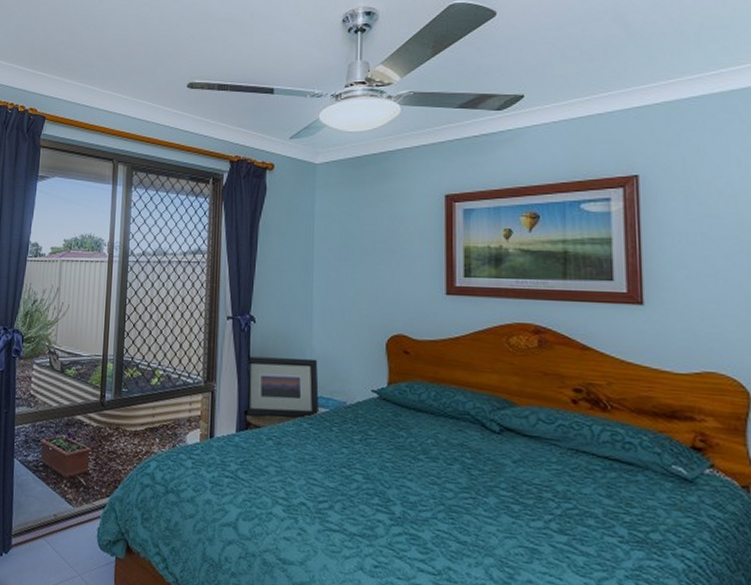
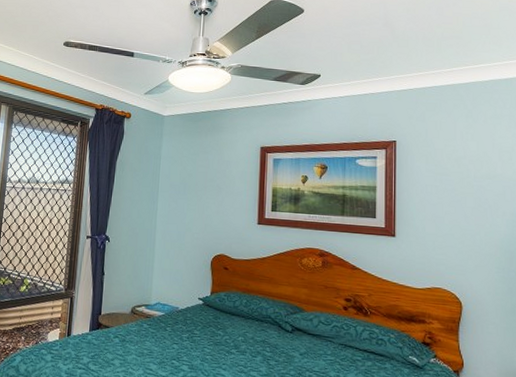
picture frame: present [244,356,319,419] -> none [96,269,158,321]

